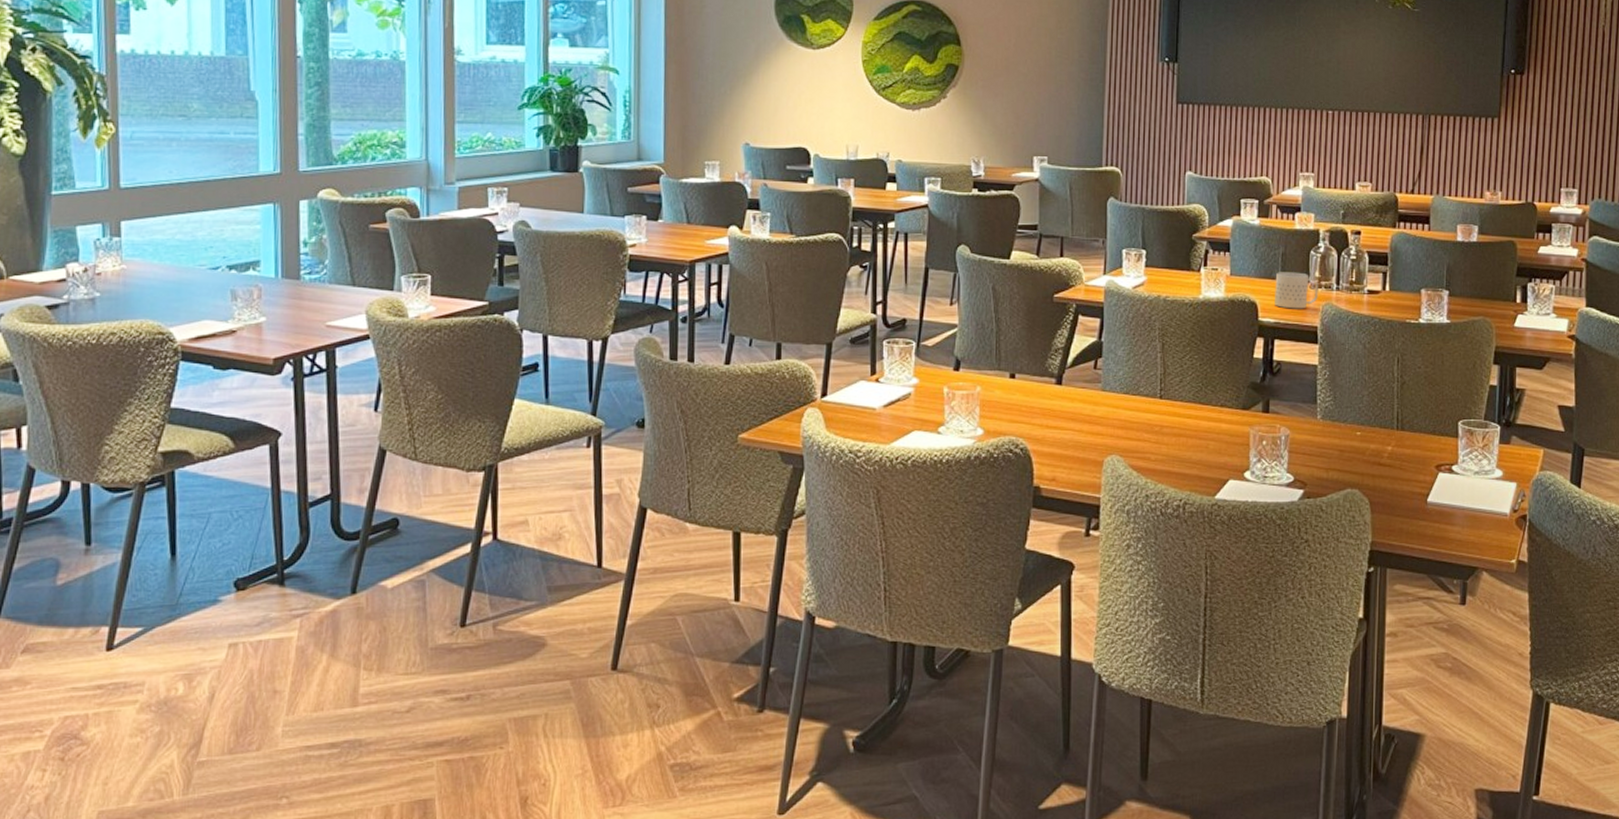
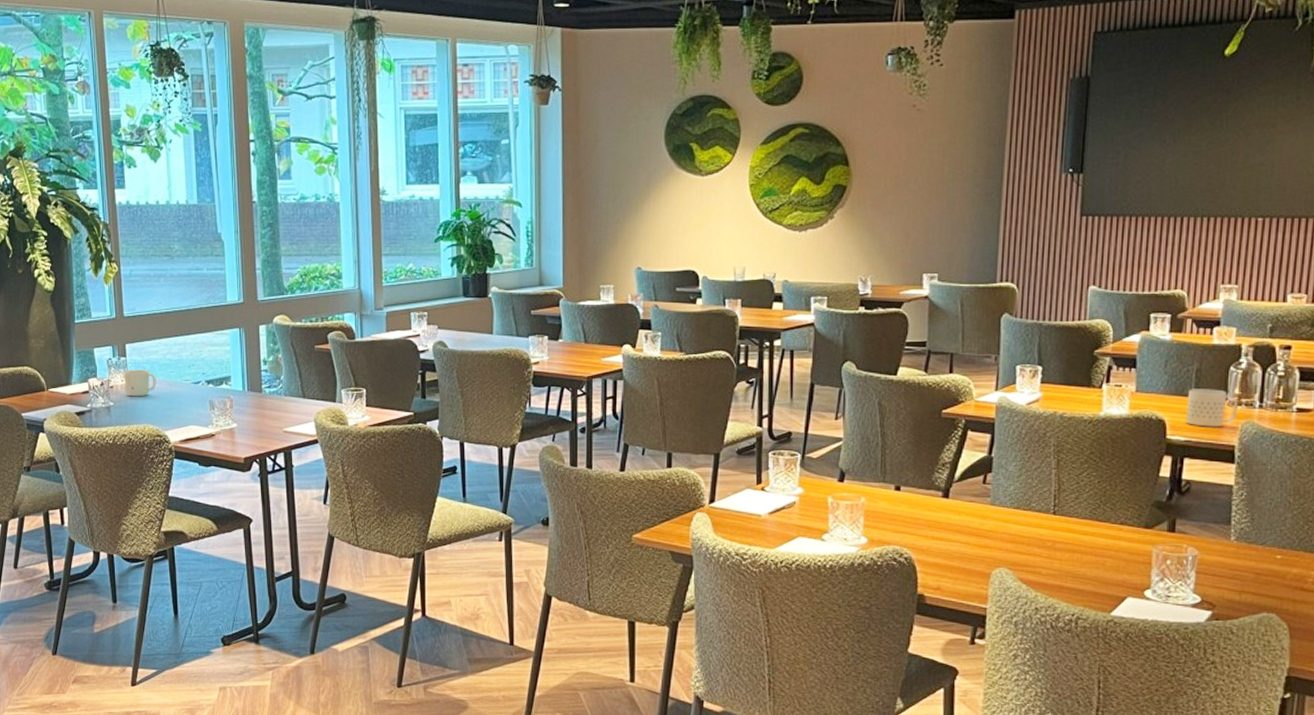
mug: none [116,252,161,286] -> present [124,369,156,397]

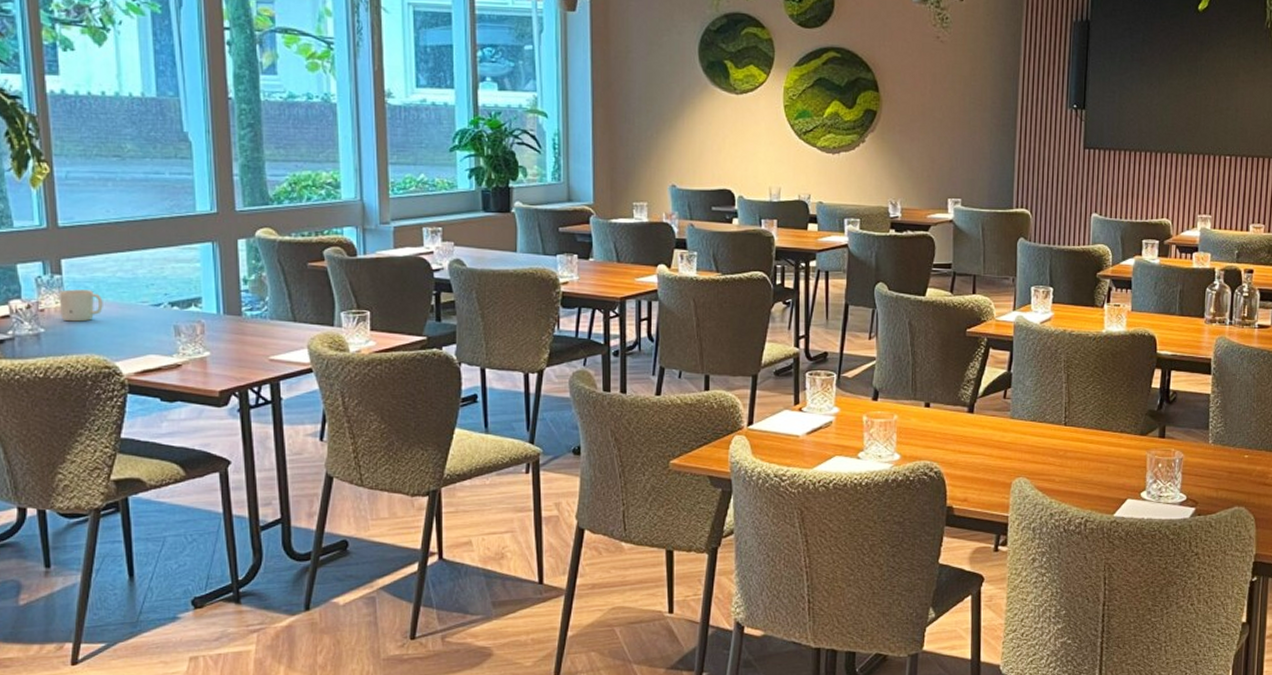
mug: present [1186,389,1238,427] -> none [1172,308,1213,343]

